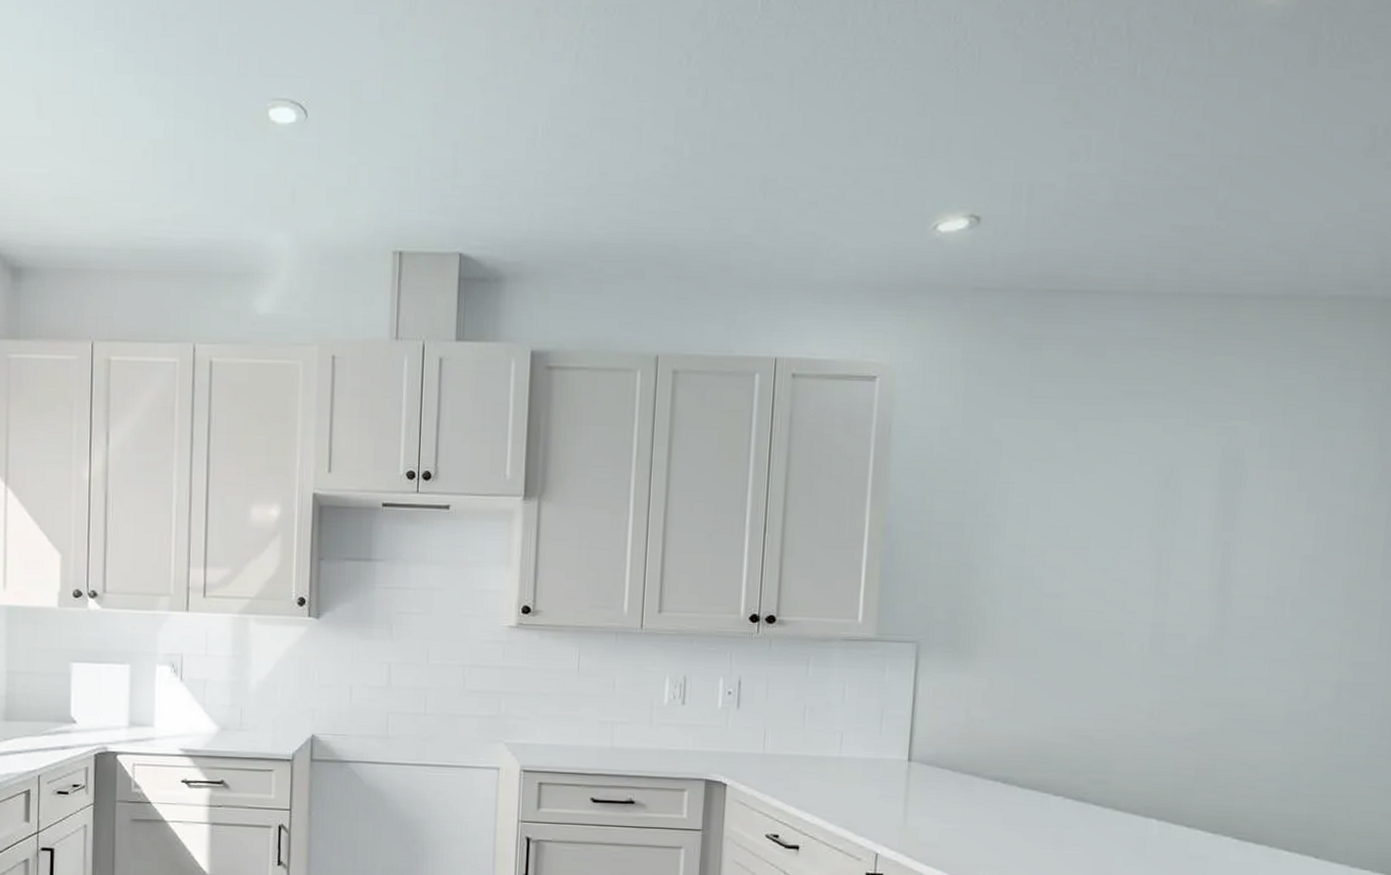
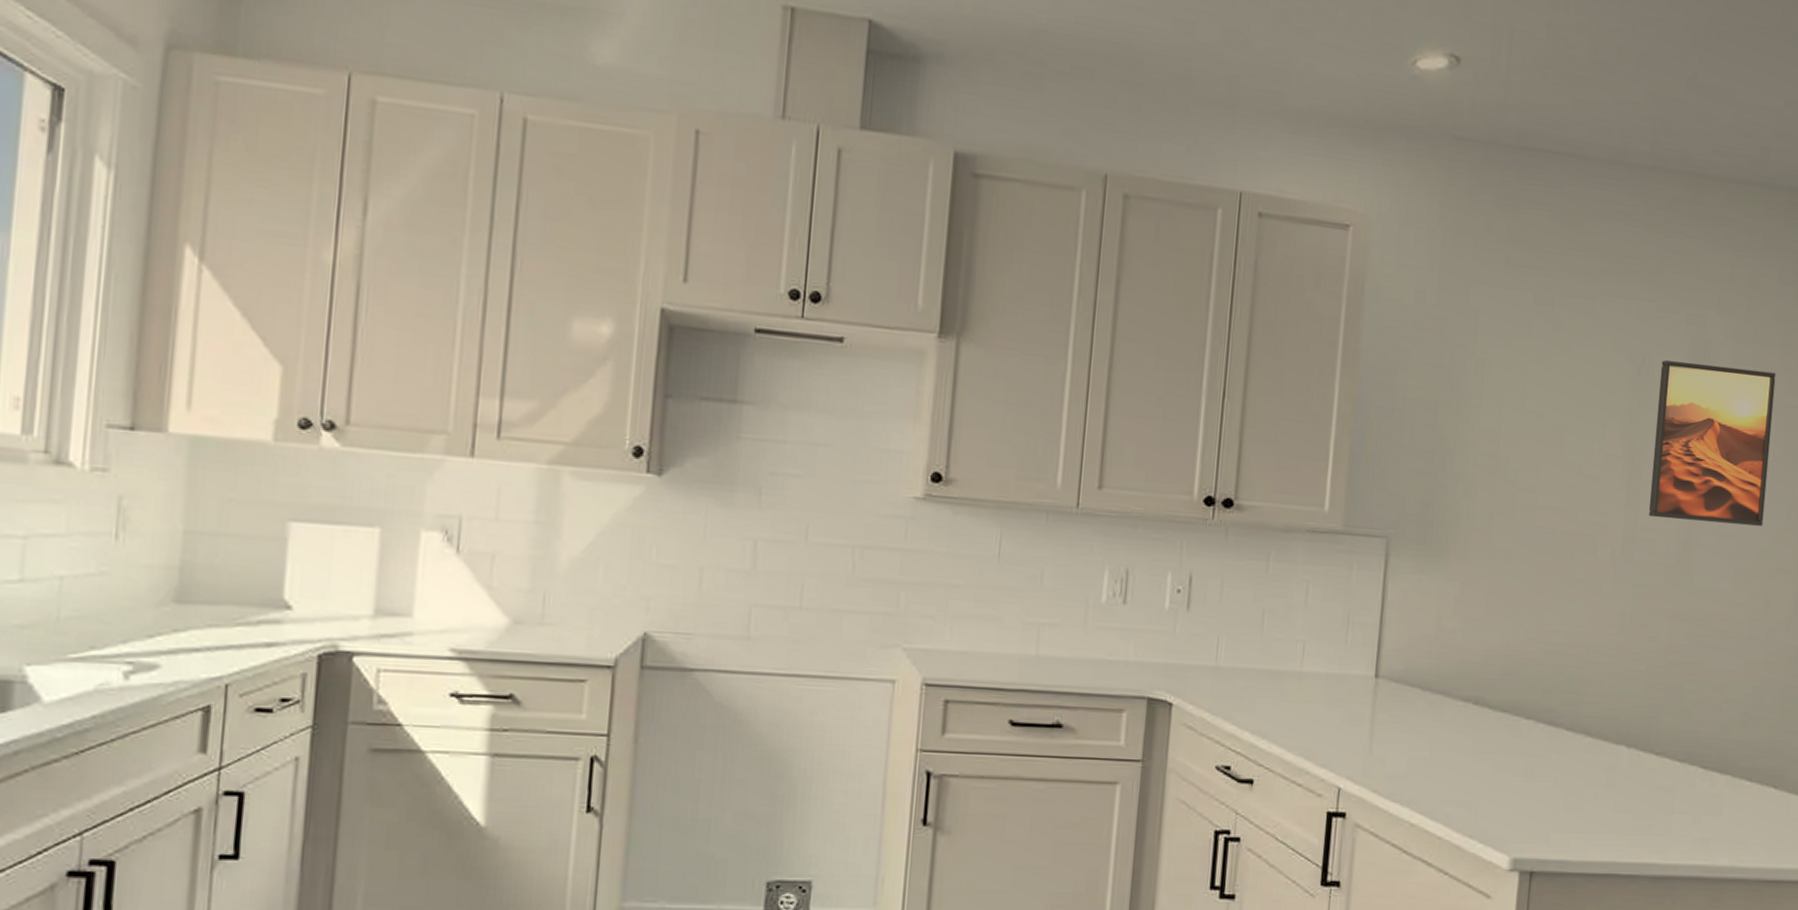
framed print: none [1177,470,1316,618] -> present [1648,360,1776,526]

